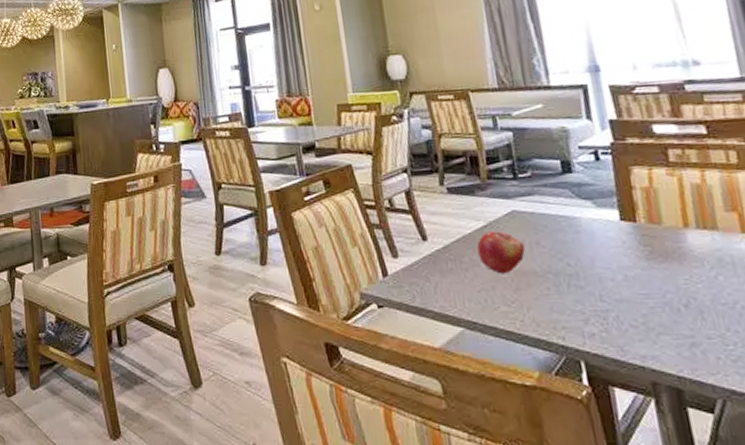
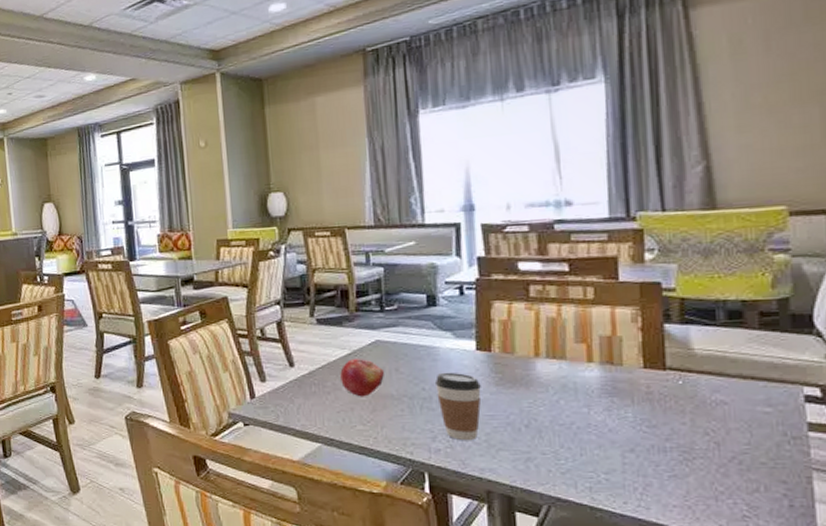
coffee cup: none [579,245,635,324] -> present [434,372,482,441]

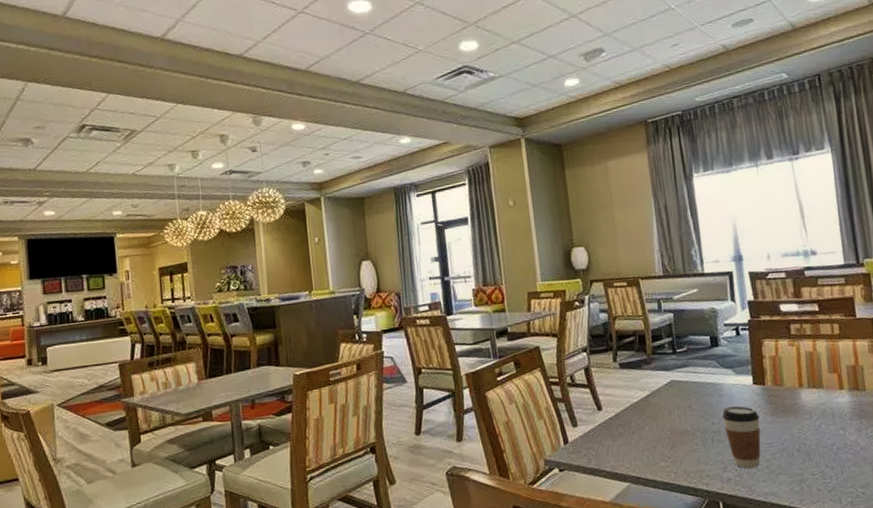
fruit: present [340,358,384,397] -> none [642,398,680,435]

